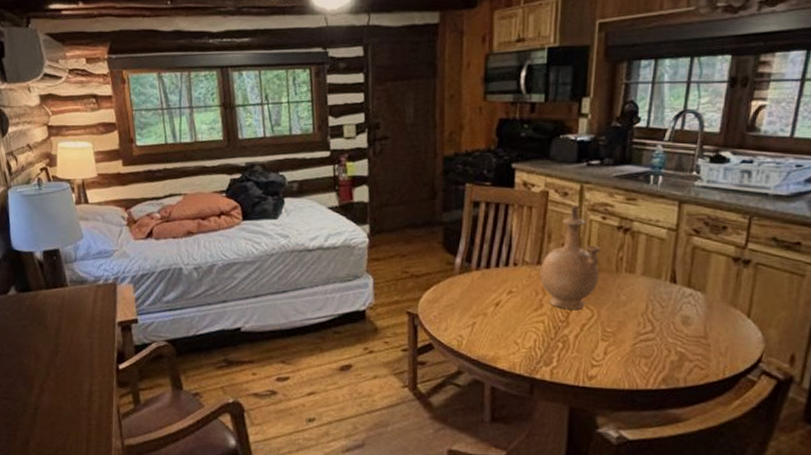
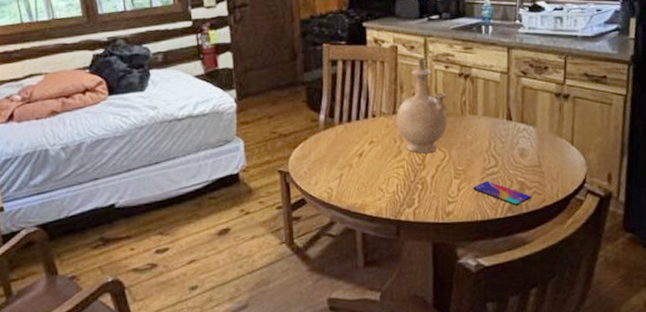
smartphone: none [622,347,691,378] -> present [473,181,531,206]

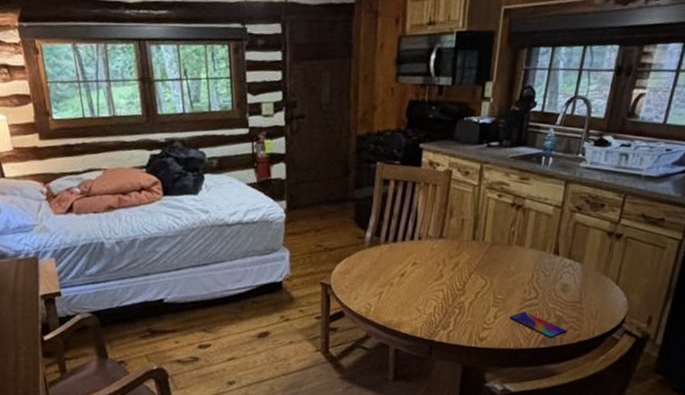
vase: present [396,57,447,153] -> none [441,183,496,279]

